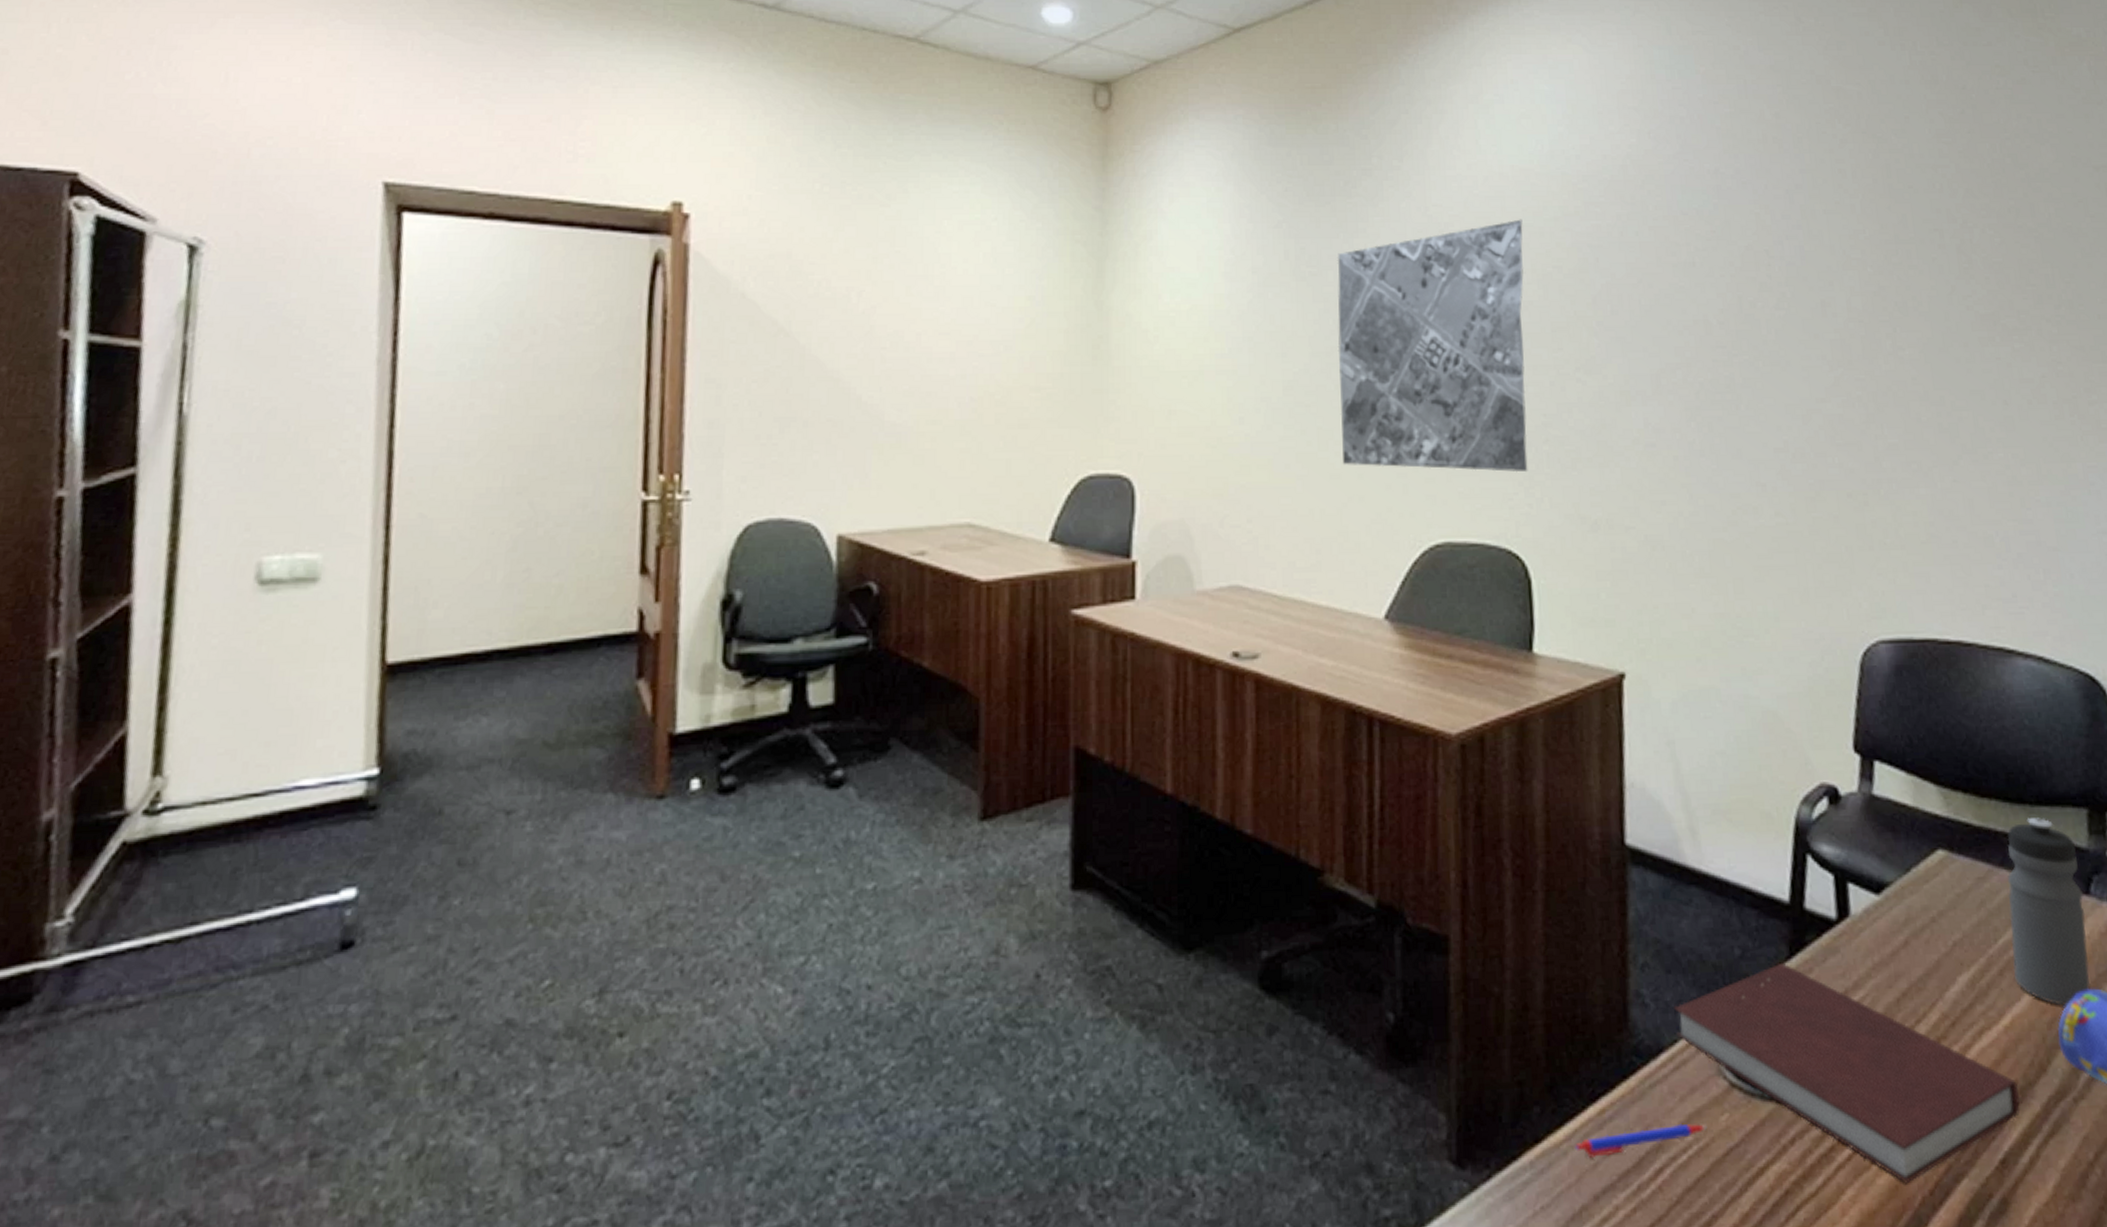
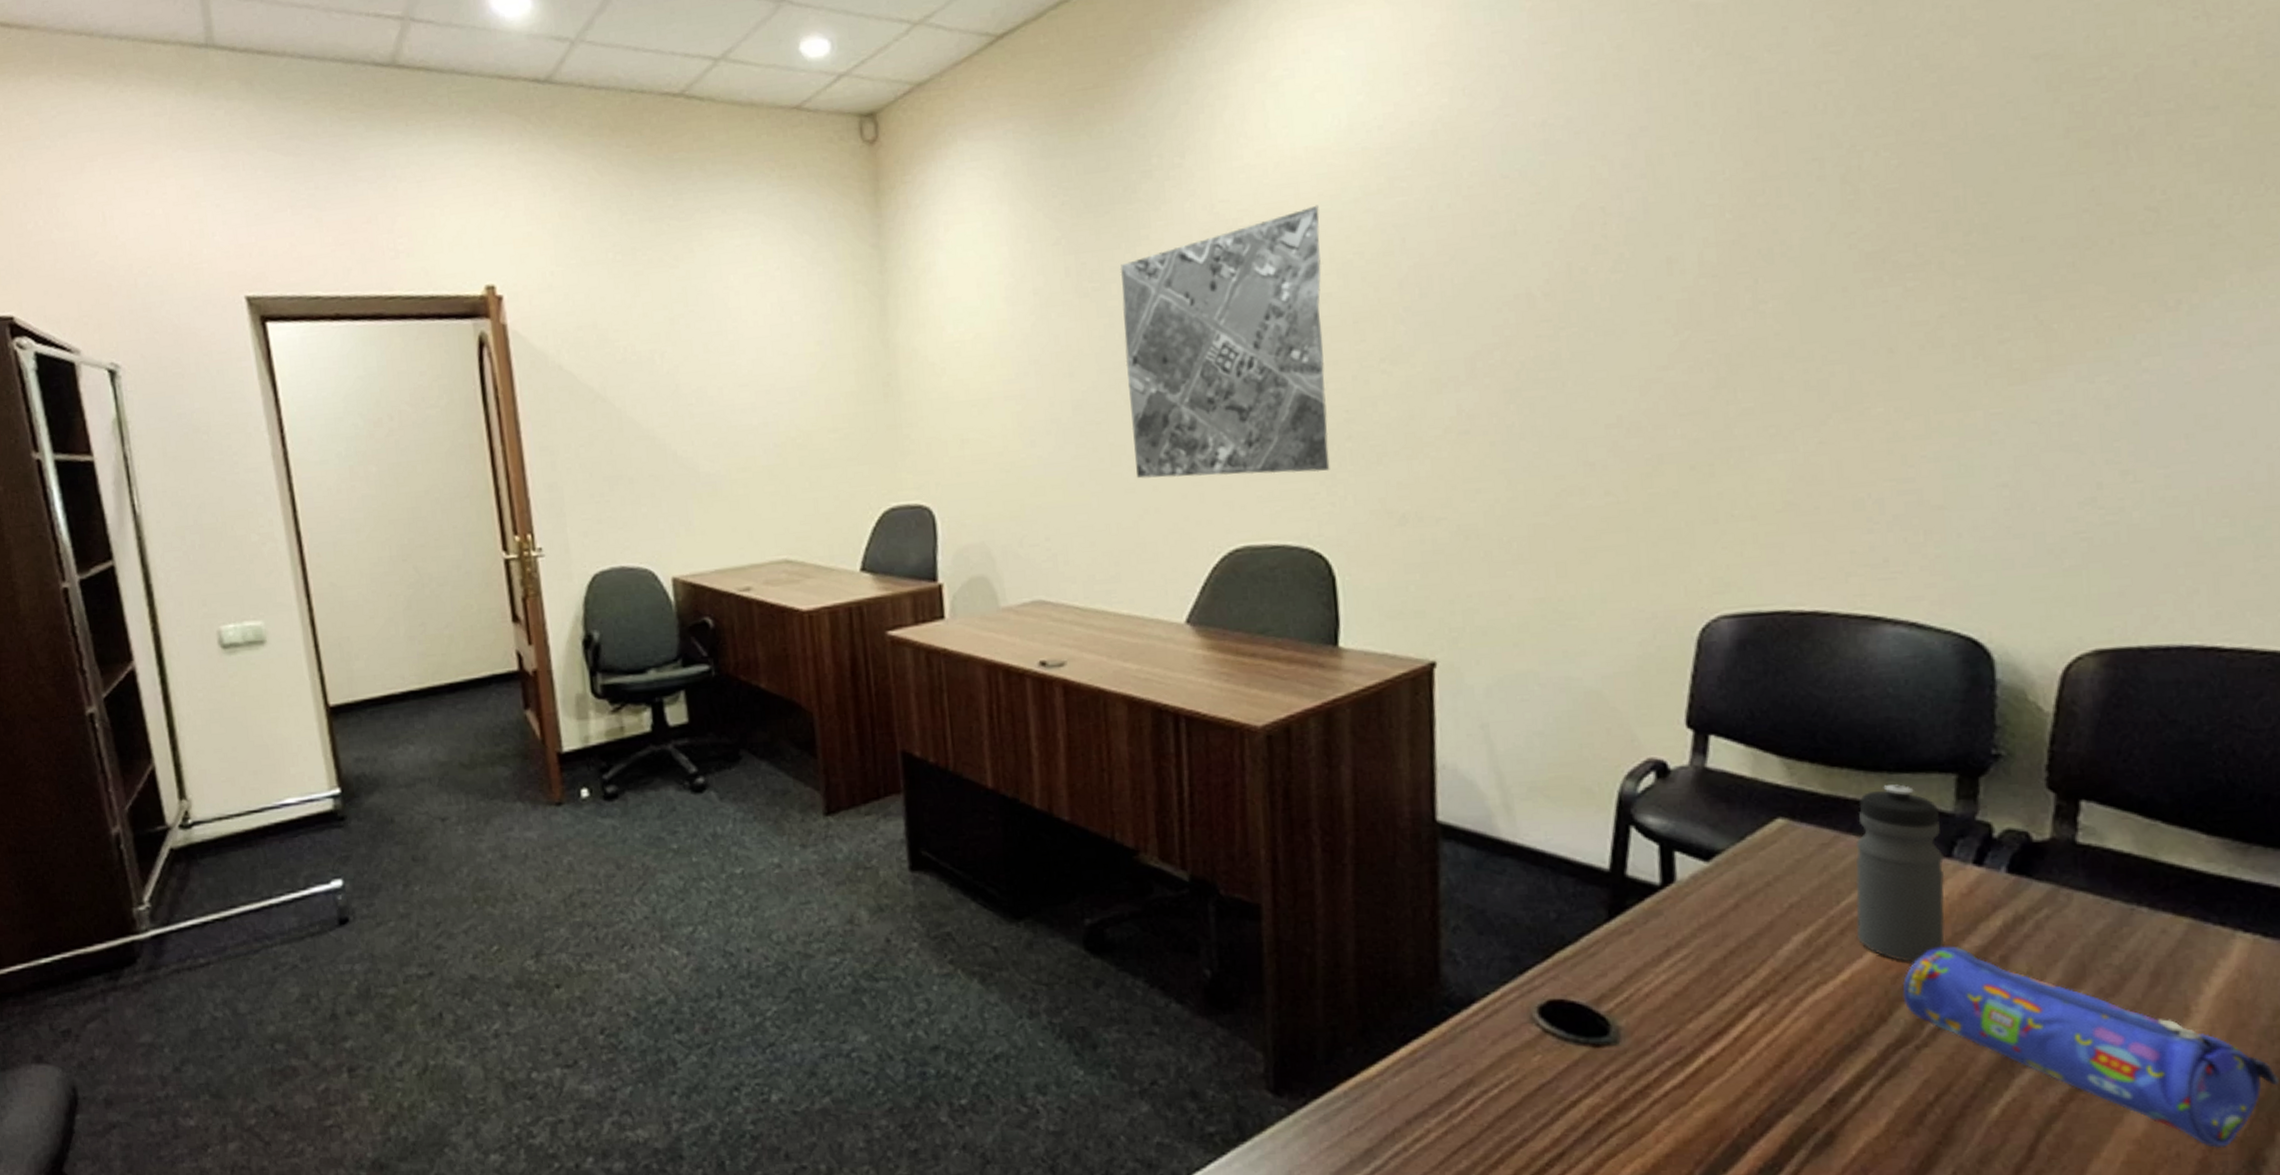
pen: present [1575,1123,1707,1158] -> none [1387,1063,1519,1090]
notebook: present [1674,962,2021,1184] -> none [1486,924,1856,1118]

